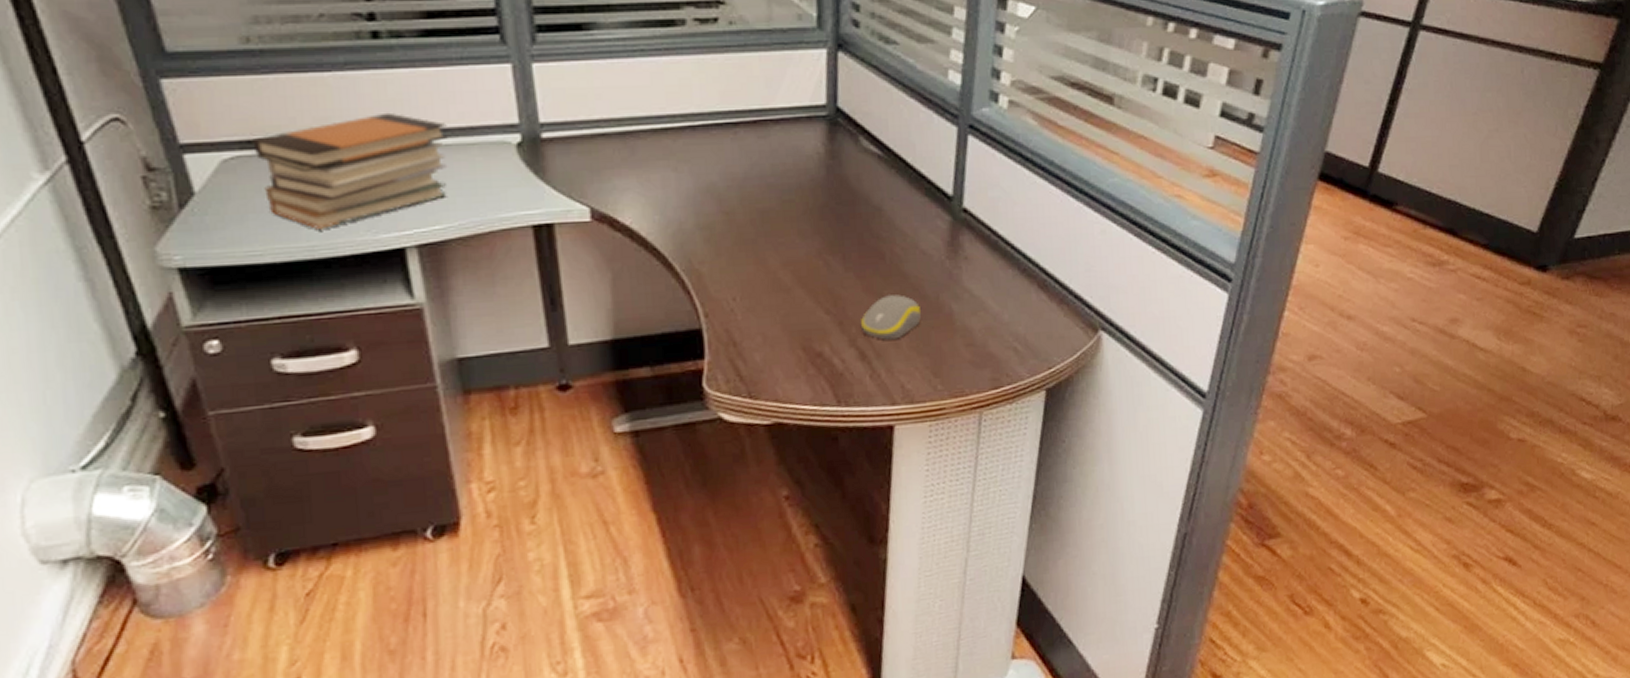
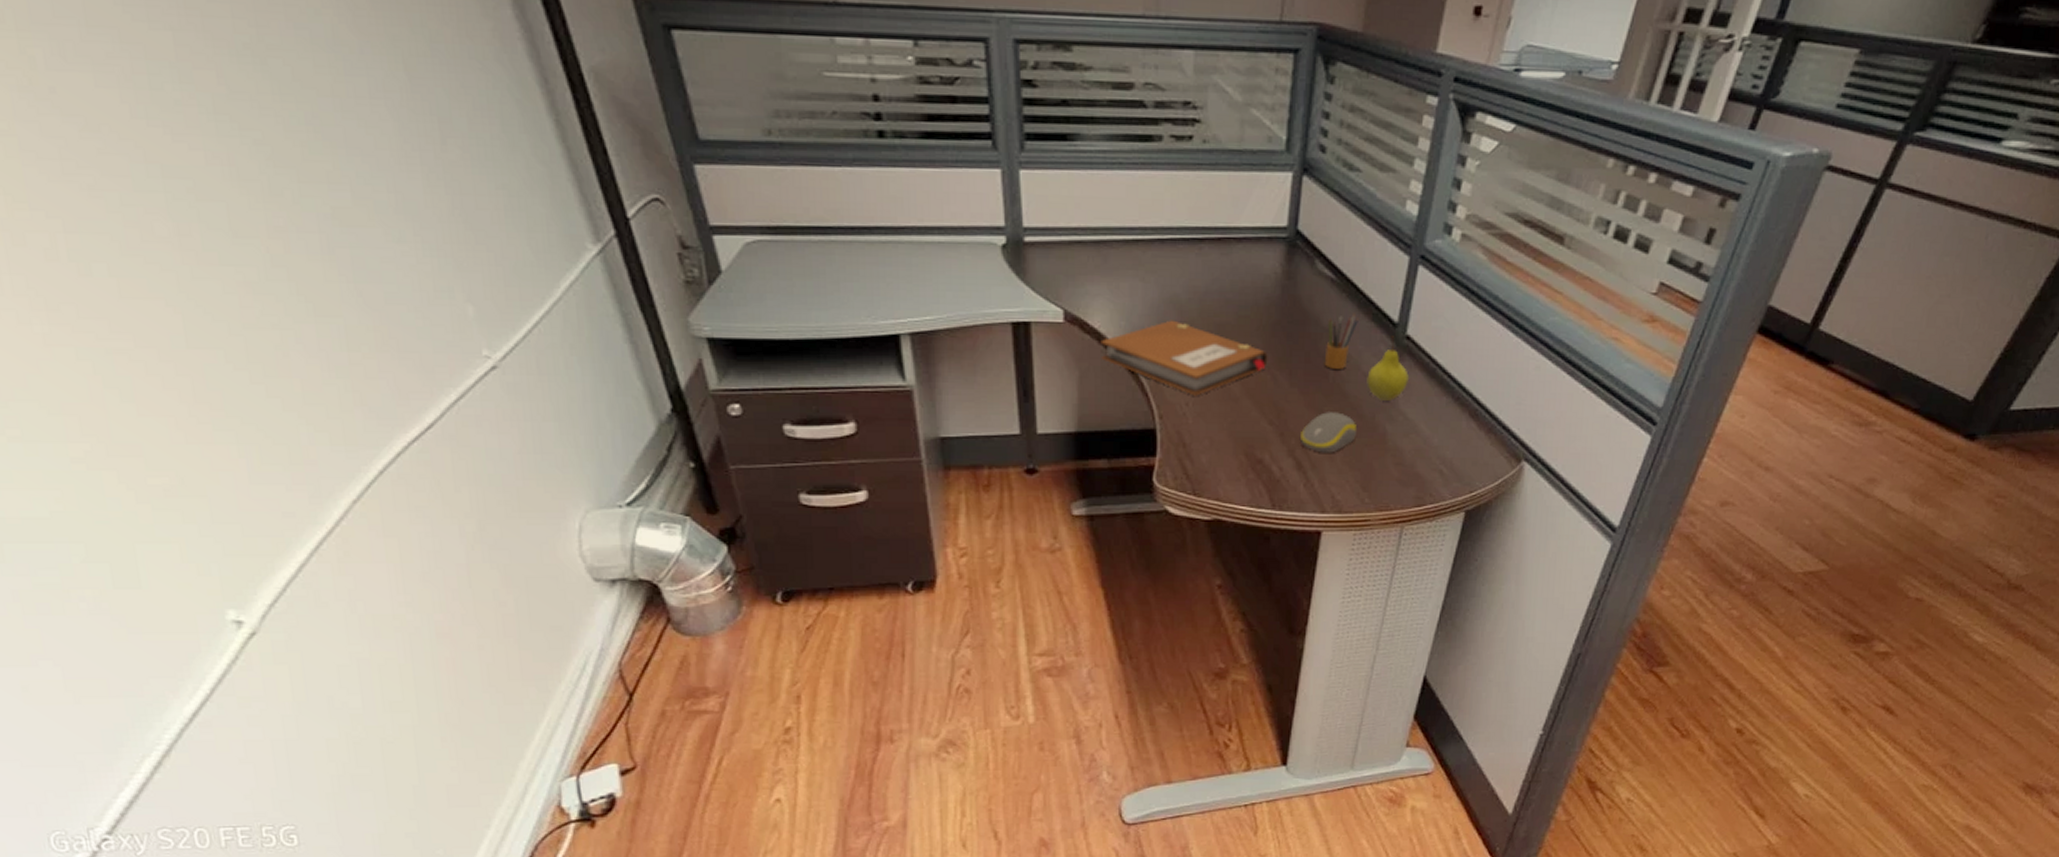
book stack: present [252,112,448,229] -> none [771,208,941,312]
notebook: none [633,210,818,290] -> present [1101,320,1268,396]
pencil box: none [878,189,911,249] -> present [1324,313,1359,369]
fruit: none [926,210,970,279] -> present [1367,336,1409,401]

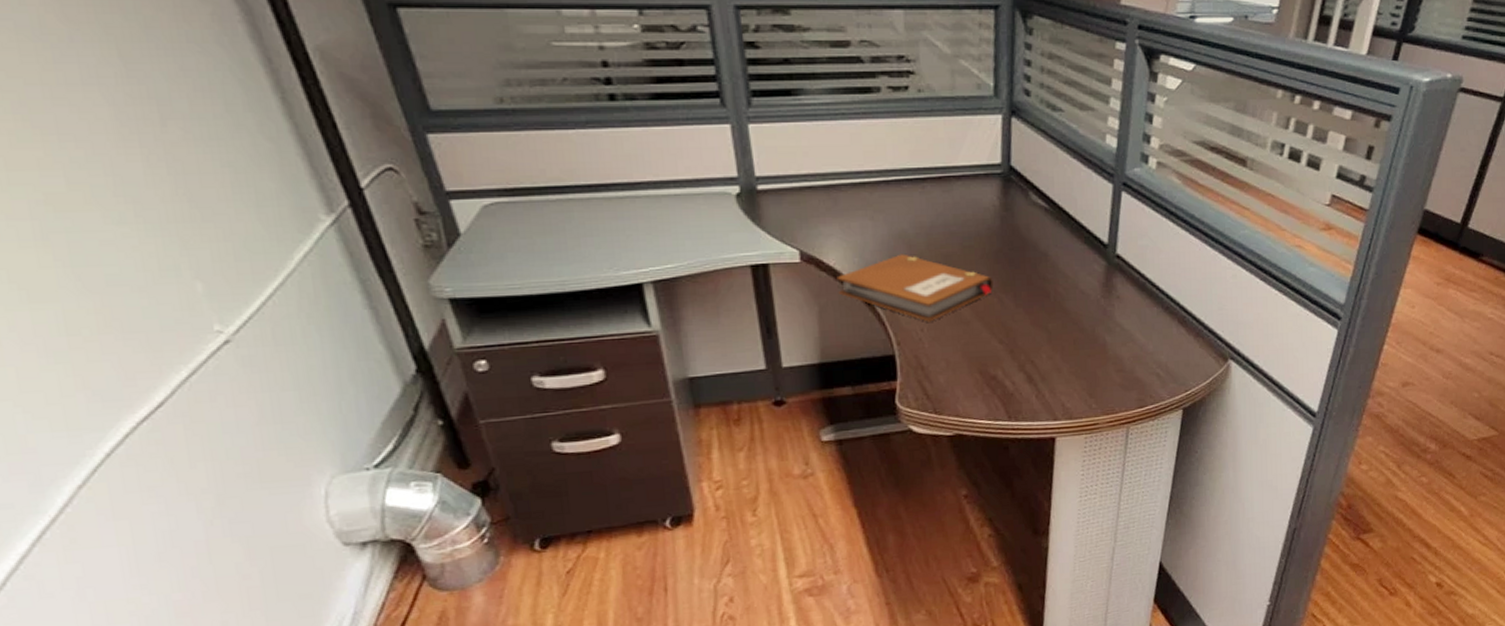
computer mouse: present [1301,412,1356,453] -> none [1029,328,1079,366]
pencil box: present [1324,313,1359,369] -> none [1044,237,1073,289]
fruit: present [1367,336,1409,401] -> none [1084,256,1122,315]

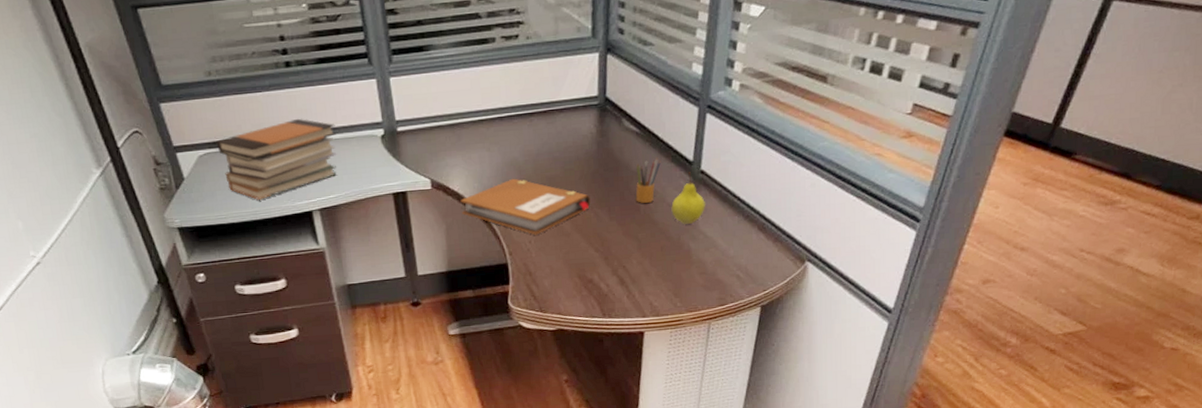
book stack: none [508,165,678,266] -> present [216,118,337,200]
pencil box: none [1044,237,1073,289] -> present [635,157,661,203]
fruit: none [1084,256,1122,315] -> present [671,172,705,224]

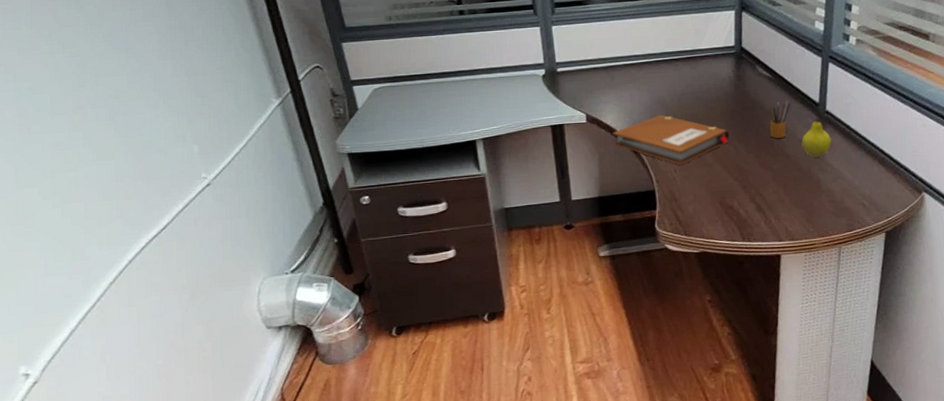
book stack: present [216,118,337,200] -> none [391,58,502,129]

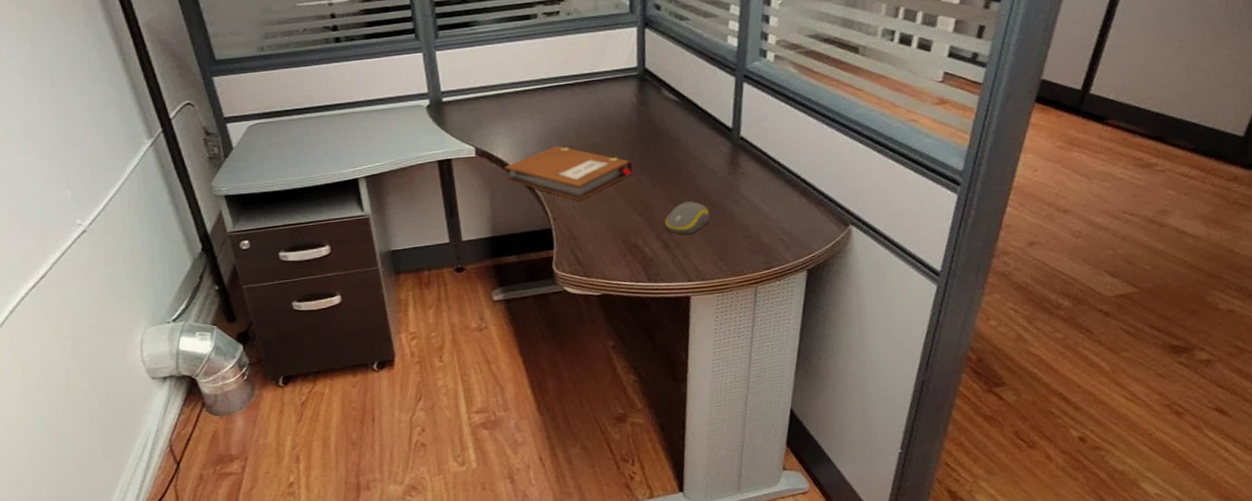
computer mouse: none [758,168,798,198] -> present [665,201,709,235]
pencil box: present [769,99,791,138] -> none [677,124,701,169]
fruit: present [801,112,832,157] -> none [713,138,747,189]

